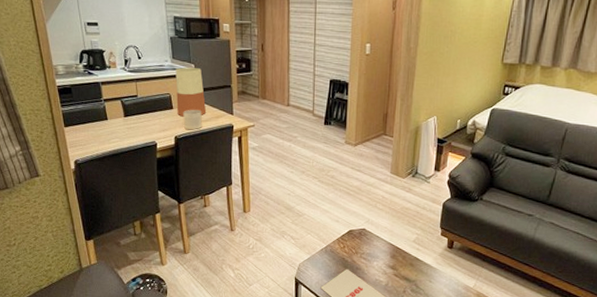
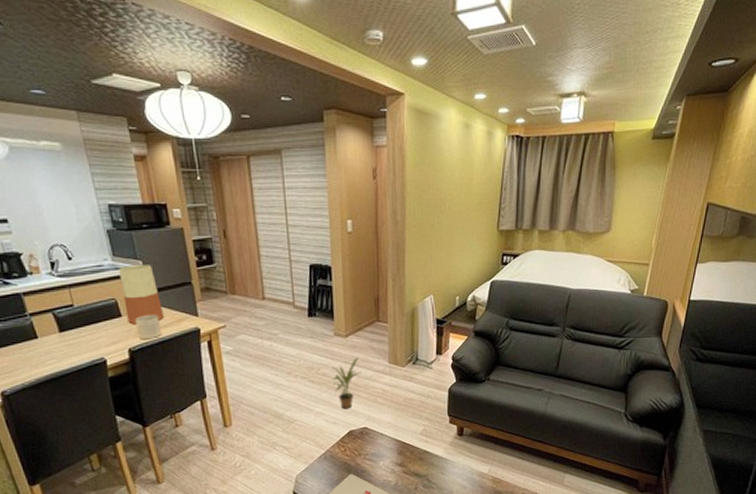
potted plant: none [339,164,366,210] -> present [331,357,362,409]

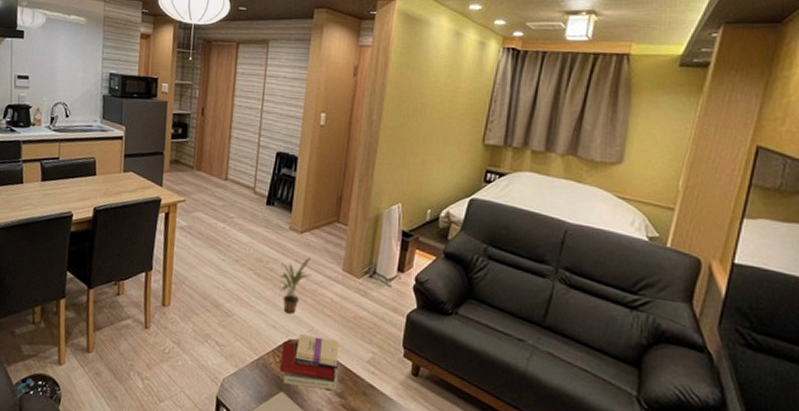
vase: present [119,265,164,325] -> none [100,129,133,185]
mug: present [135,314,162,340] -> none [105,177,128,202]
books: none [345,422,398,467] -> present [280,334,339,391]

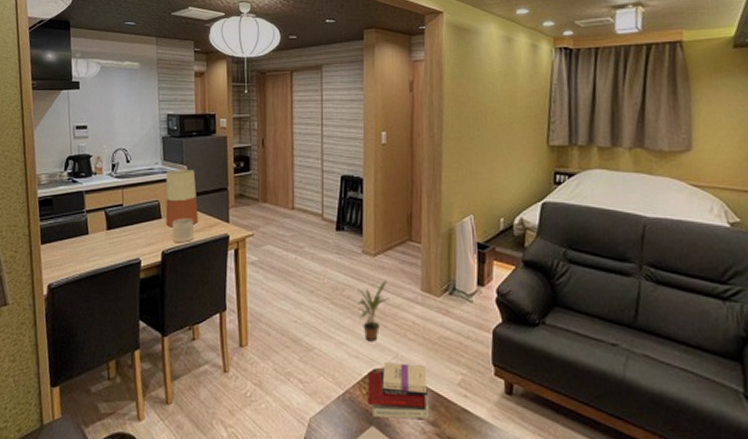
vase: none [100,129,133,185] -> present [165,170,198,227]
mug: none [105,177,128,202] -> present [172,218,194,243]

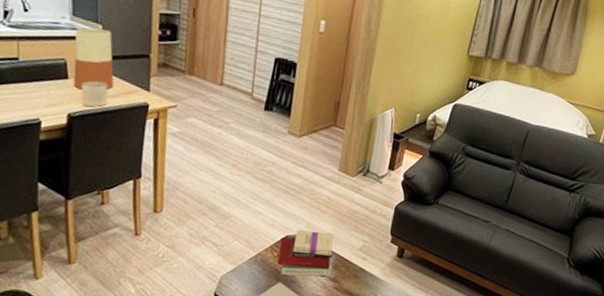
potted plant: present [357,280,390,342] -> none [277,159,309,213]

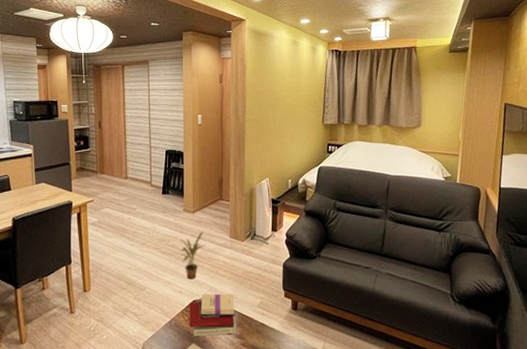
vase: present [73,27,114,90] -> none [14,148,44,197]
mug: present [81,81,108,108] -> none [21,189,41,210]
potted plant: none [277,159,309,213] -> present [179,231,206,279]

